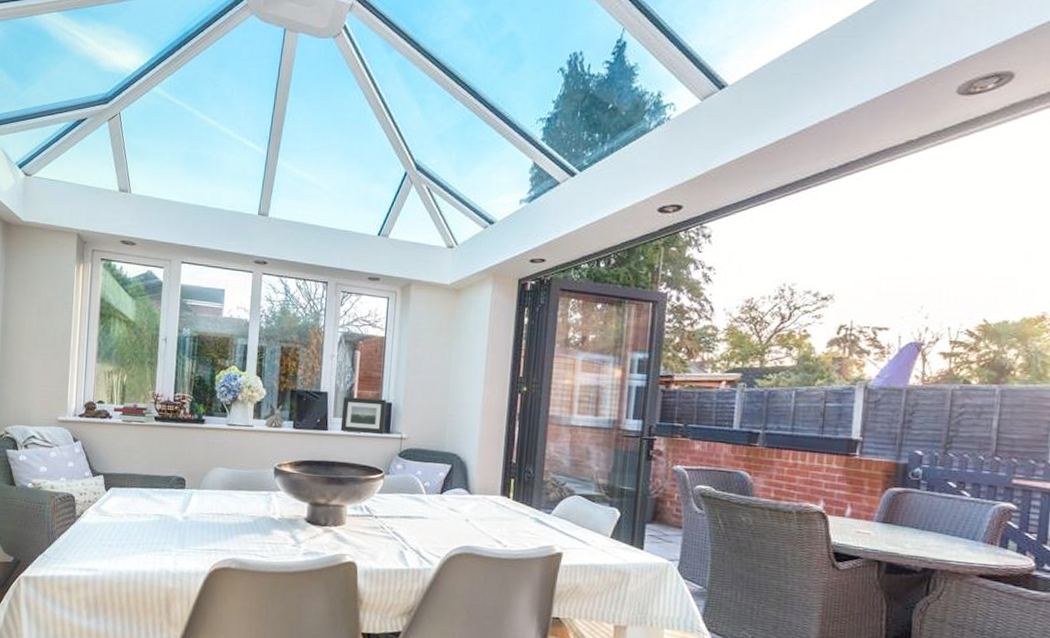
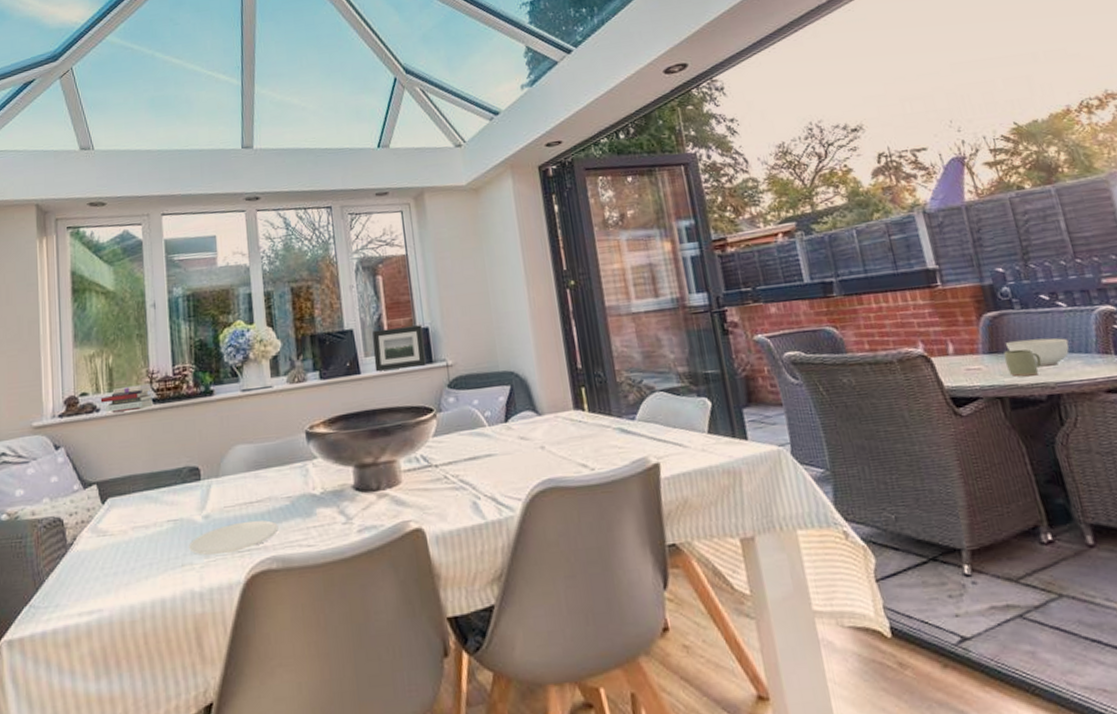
plate: none [169,527,241,549] -> present [189,520,279,556]
mug: none [893,523,929,550] -> present [1003,349,1042,377]
bowl: none [900,515,960,545] -> present [1005,337,1070,367]

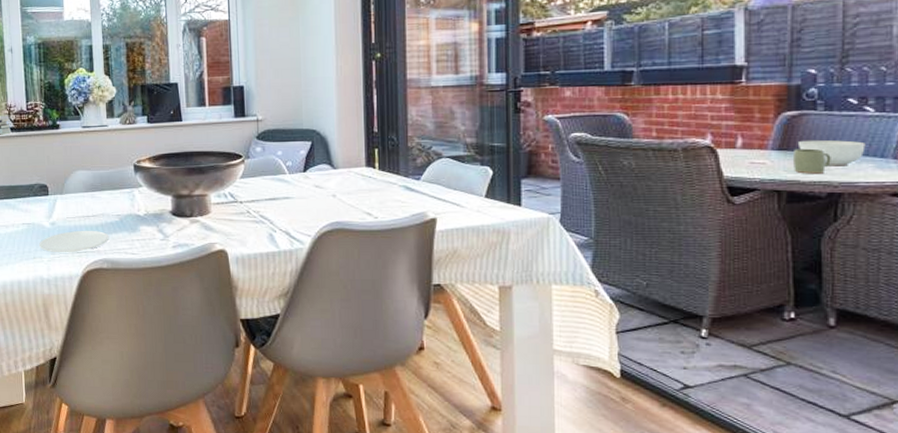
picture frame: present [372,325,426,372] -> none [194,83,239,121]

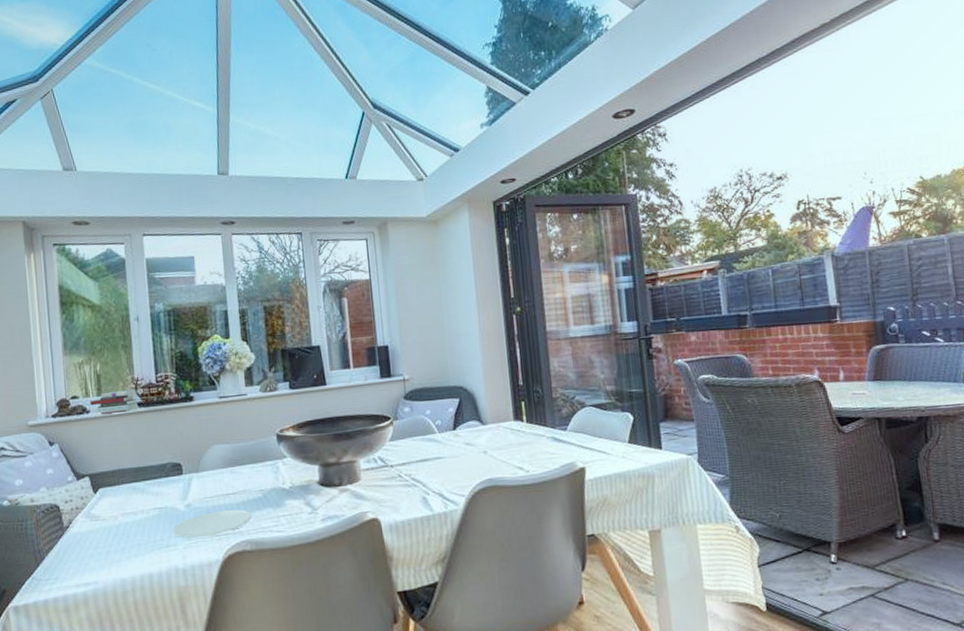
mug: present [792,148,831,174] -> none [885,377,916,401]
bowl: present [797,139,866,167] -> none [888,368,942,393]

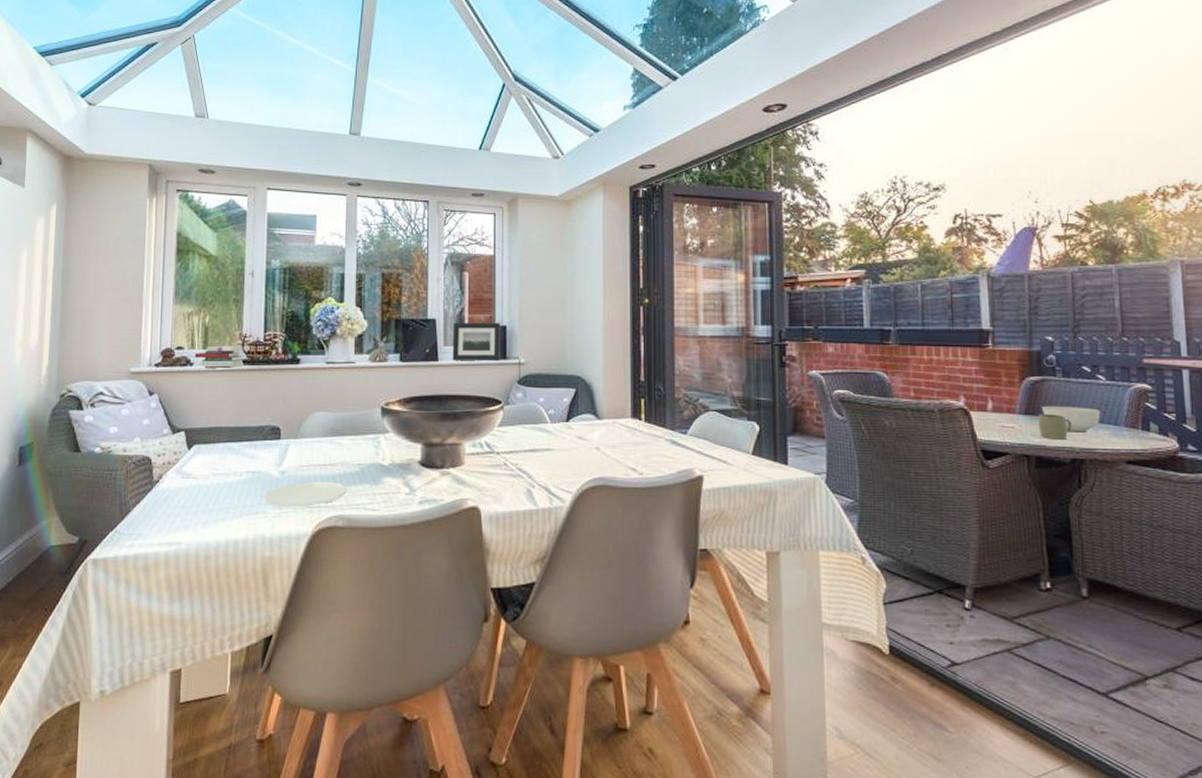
picture frame: none [337,343,385,384] -> present [452,322,500,362]
mug: none [885,377,916,401] -> present [1037,414,1072,440]
bowl: none [888,368,942,393] -> present [1041,405,1101,433]

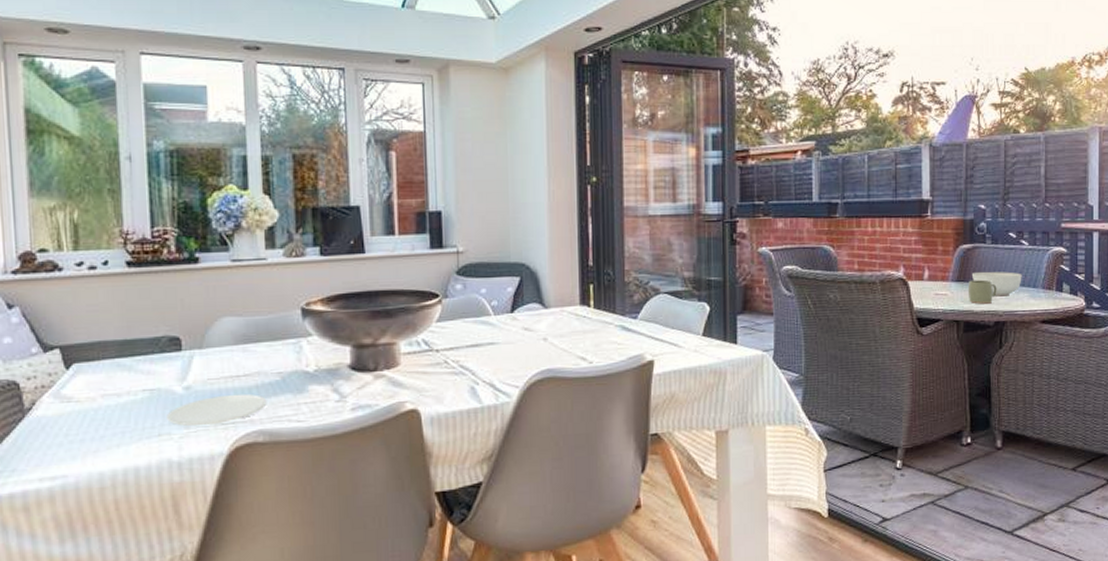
books: present [194,345,243,369] -> none [63,244,127,274]
picture frame: present [452,322,500,362] -> none [380,208,436,253]

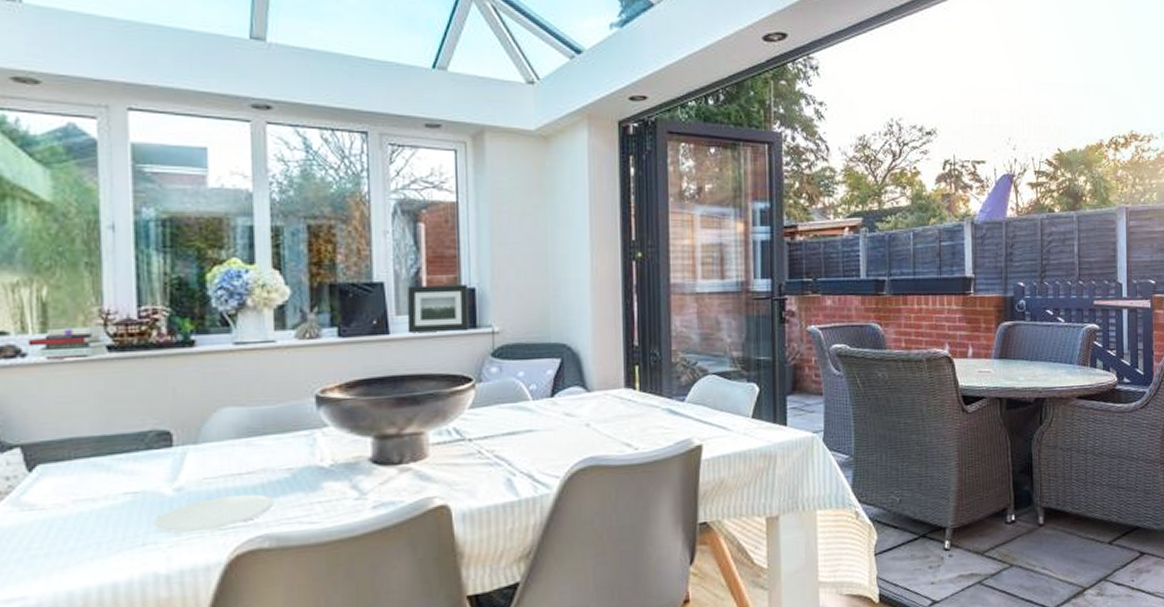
books: none [63,244,127,274] -> present [27,326,107,360]
picture frame: none [380,208,436,253] -> present [407,284,469,334]
mug: present [967,279,997,304] -> none [1009,356,1036,381]
bowl: present [971,271,1022,297] -> none [1012,348,1059,373]

